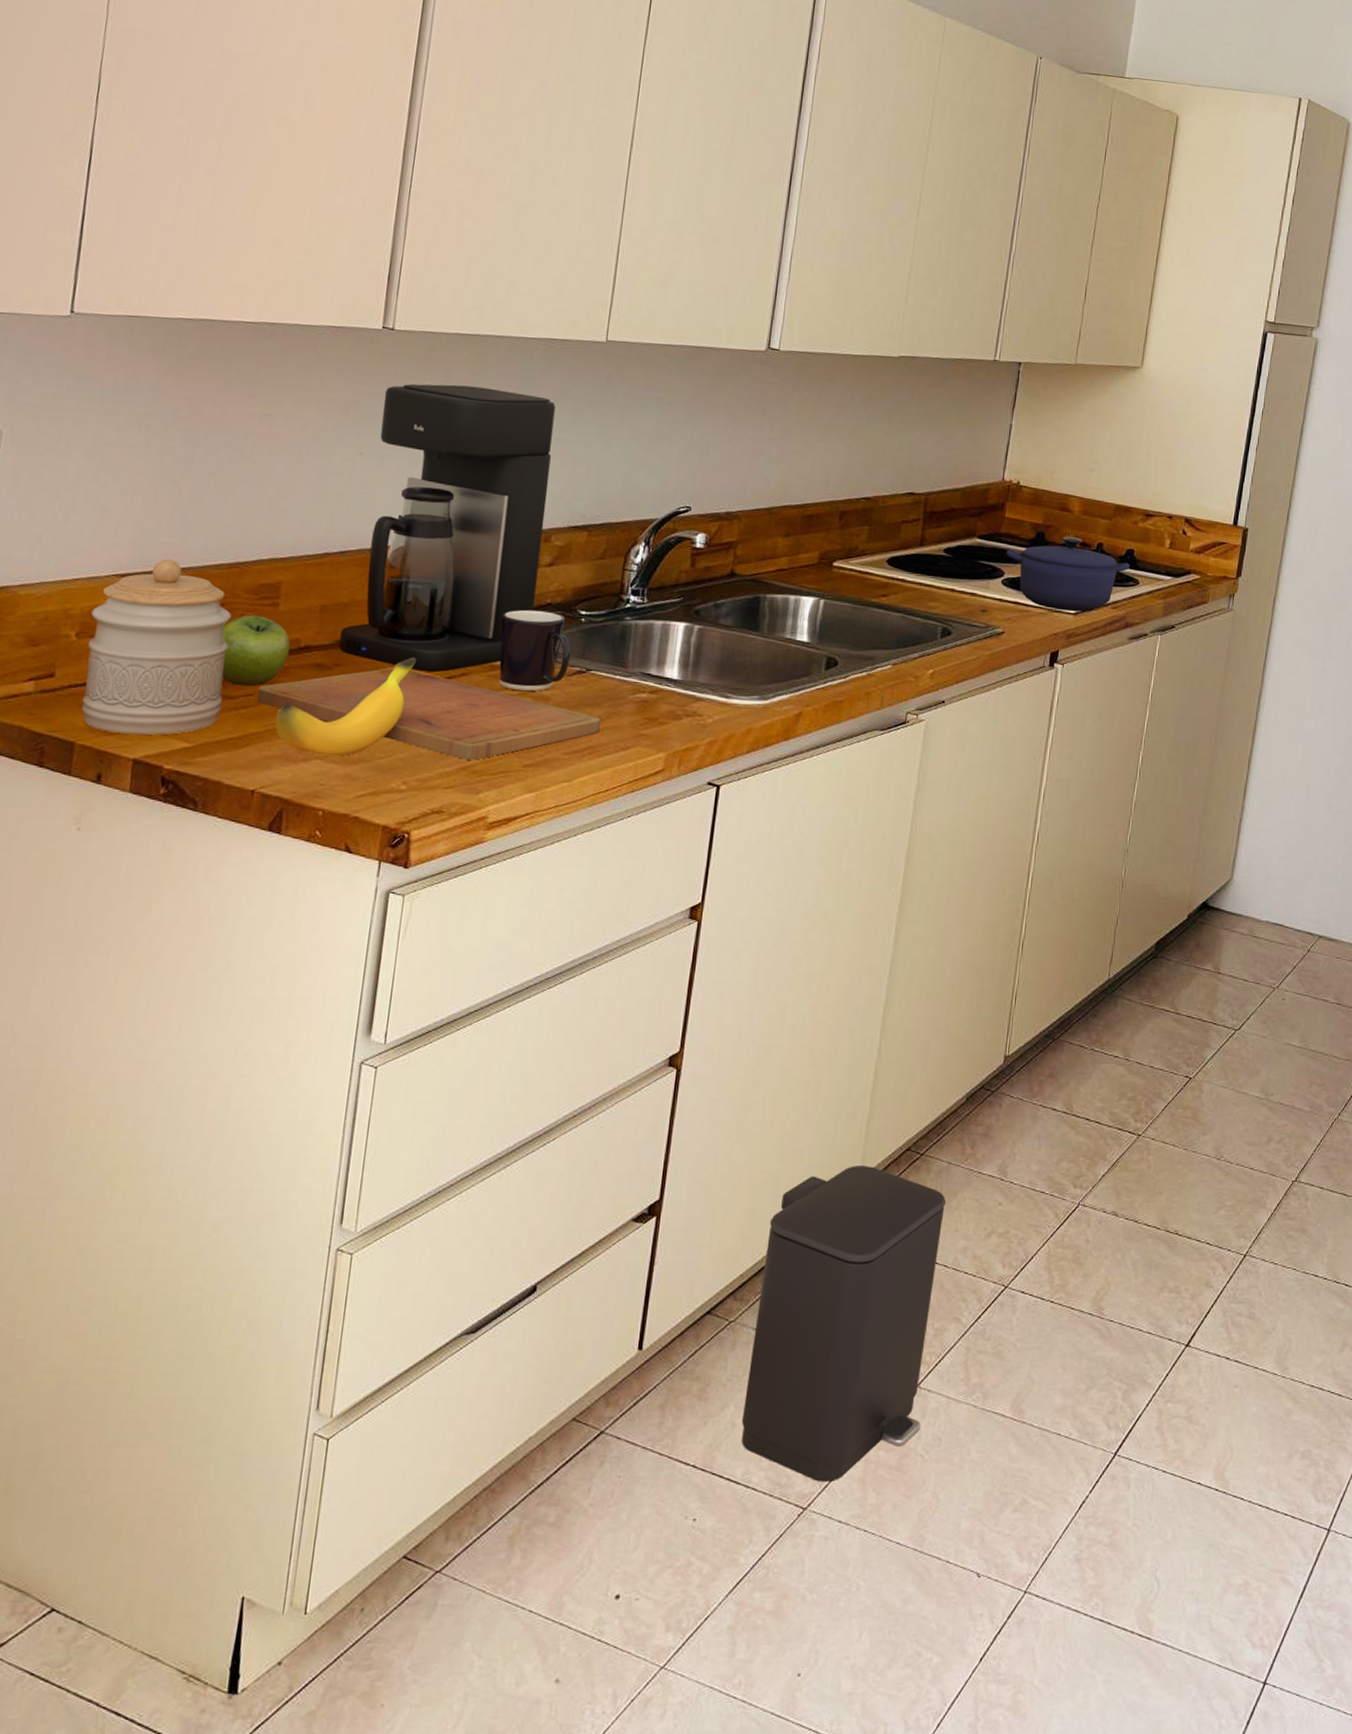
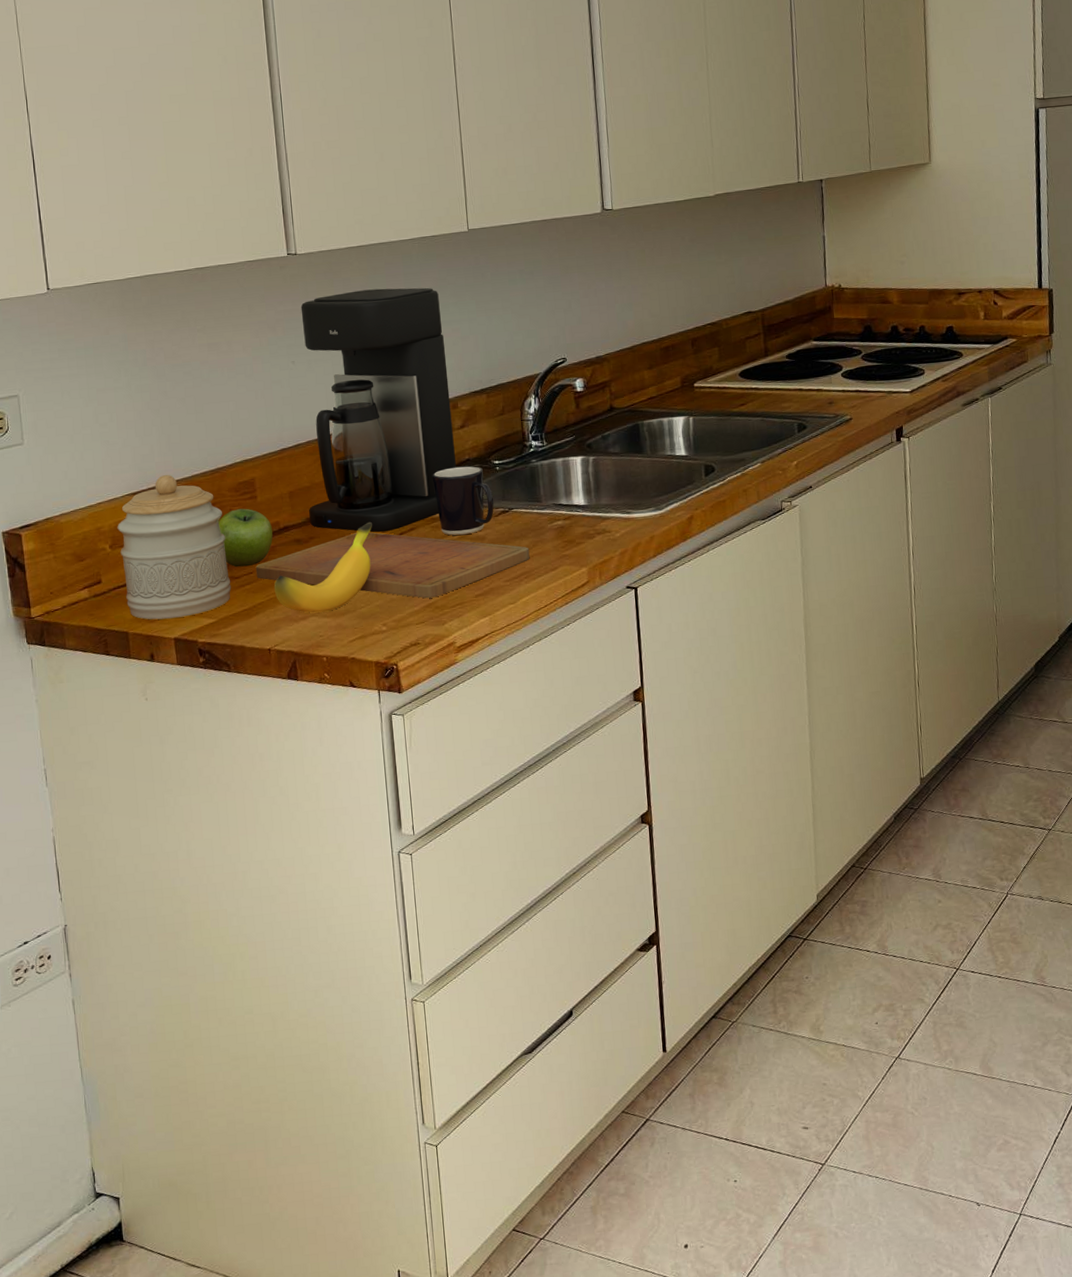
pedal bin: present [742,1166,947,1482] -> none [750,883,907,1142]
cooking pot: present [1006,536,1130,612] -> none [840,324,952,391]

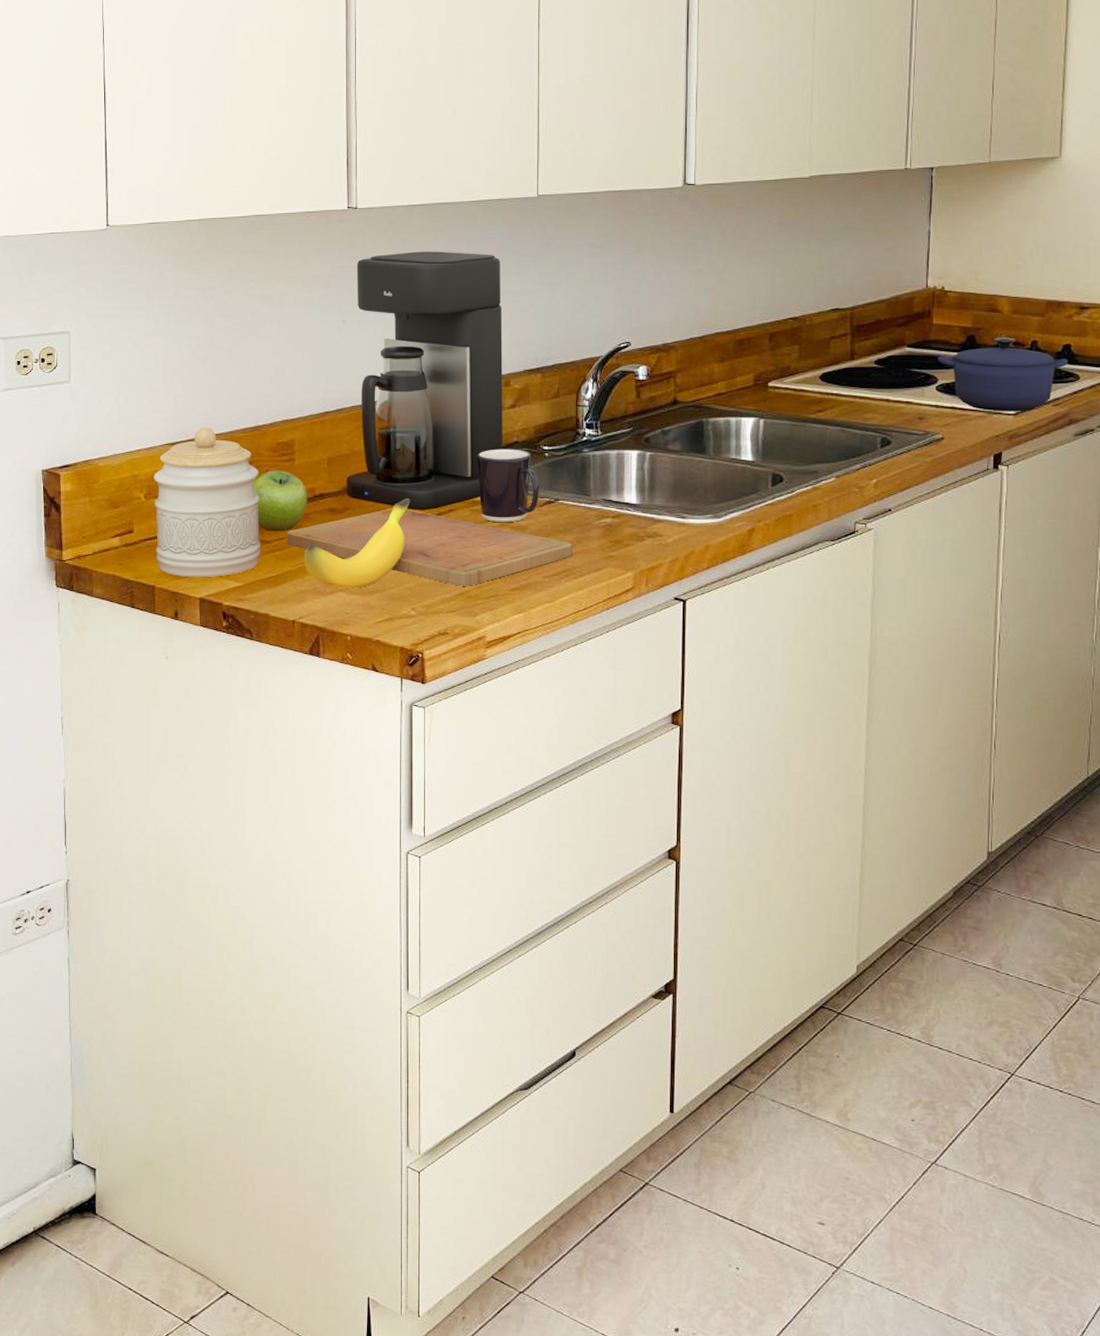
cooking pot: none [840,324,952,391] -> present [938,337,1068,412]

